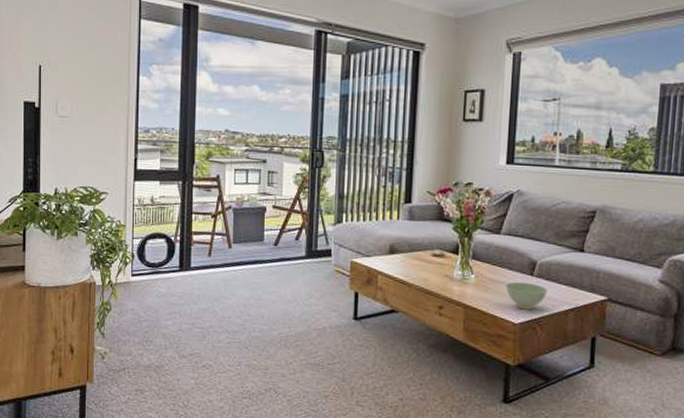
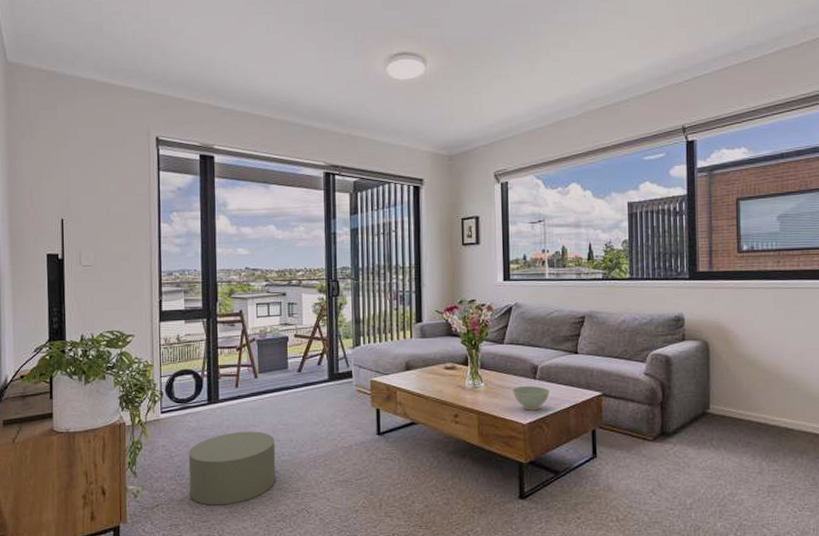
pouf: none [156,302,246,376] -> present [188,431,276,506]

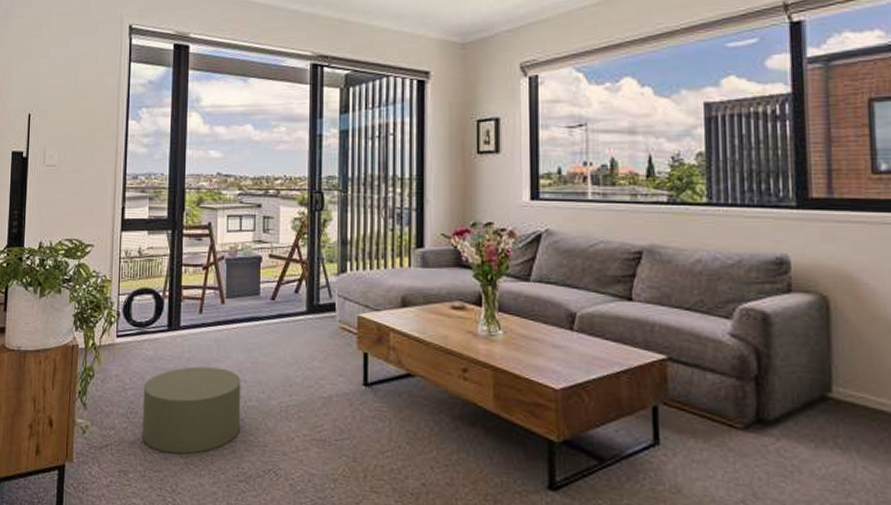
bowl: present [512,385,550,411] -> none [540,337,592,373]

